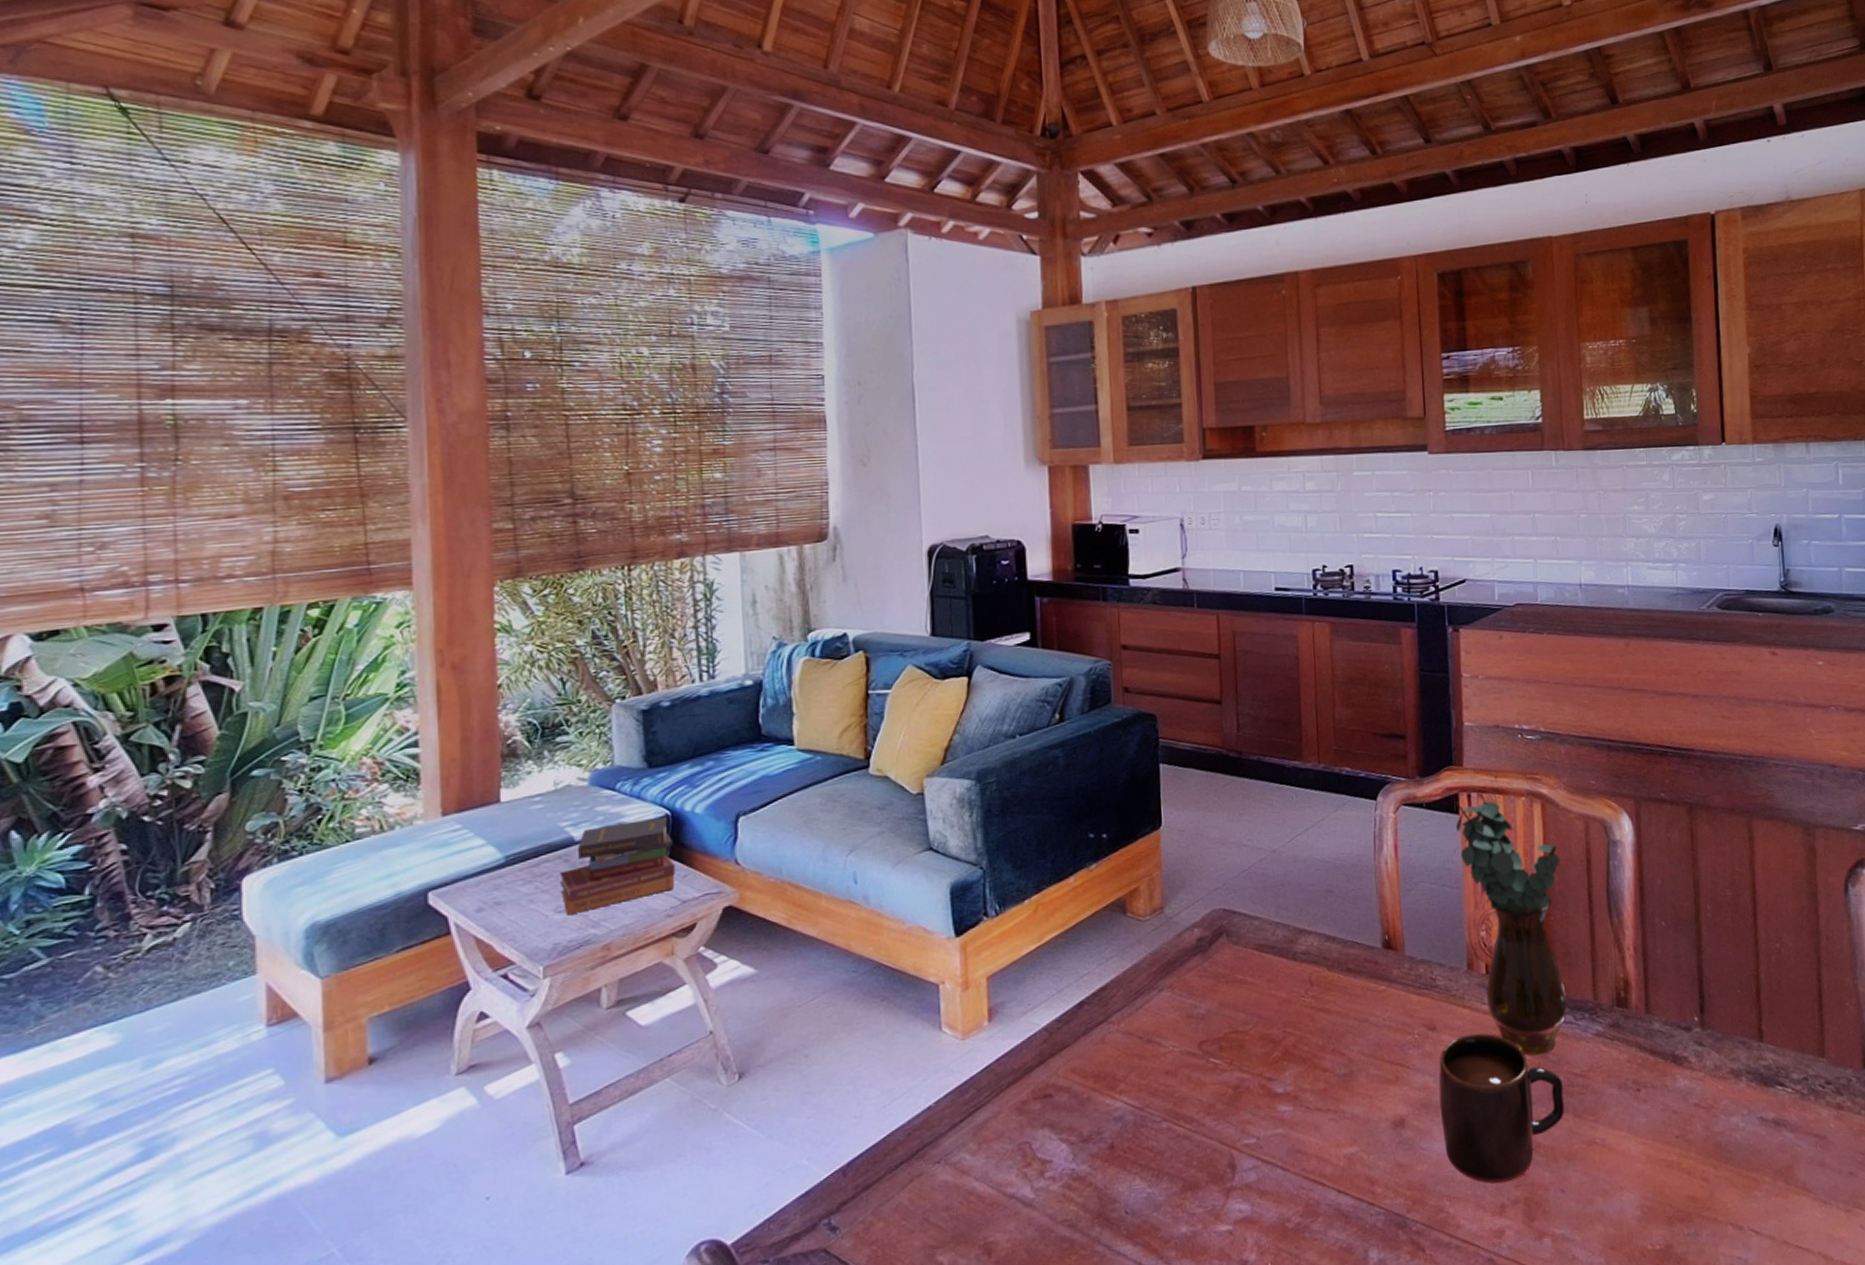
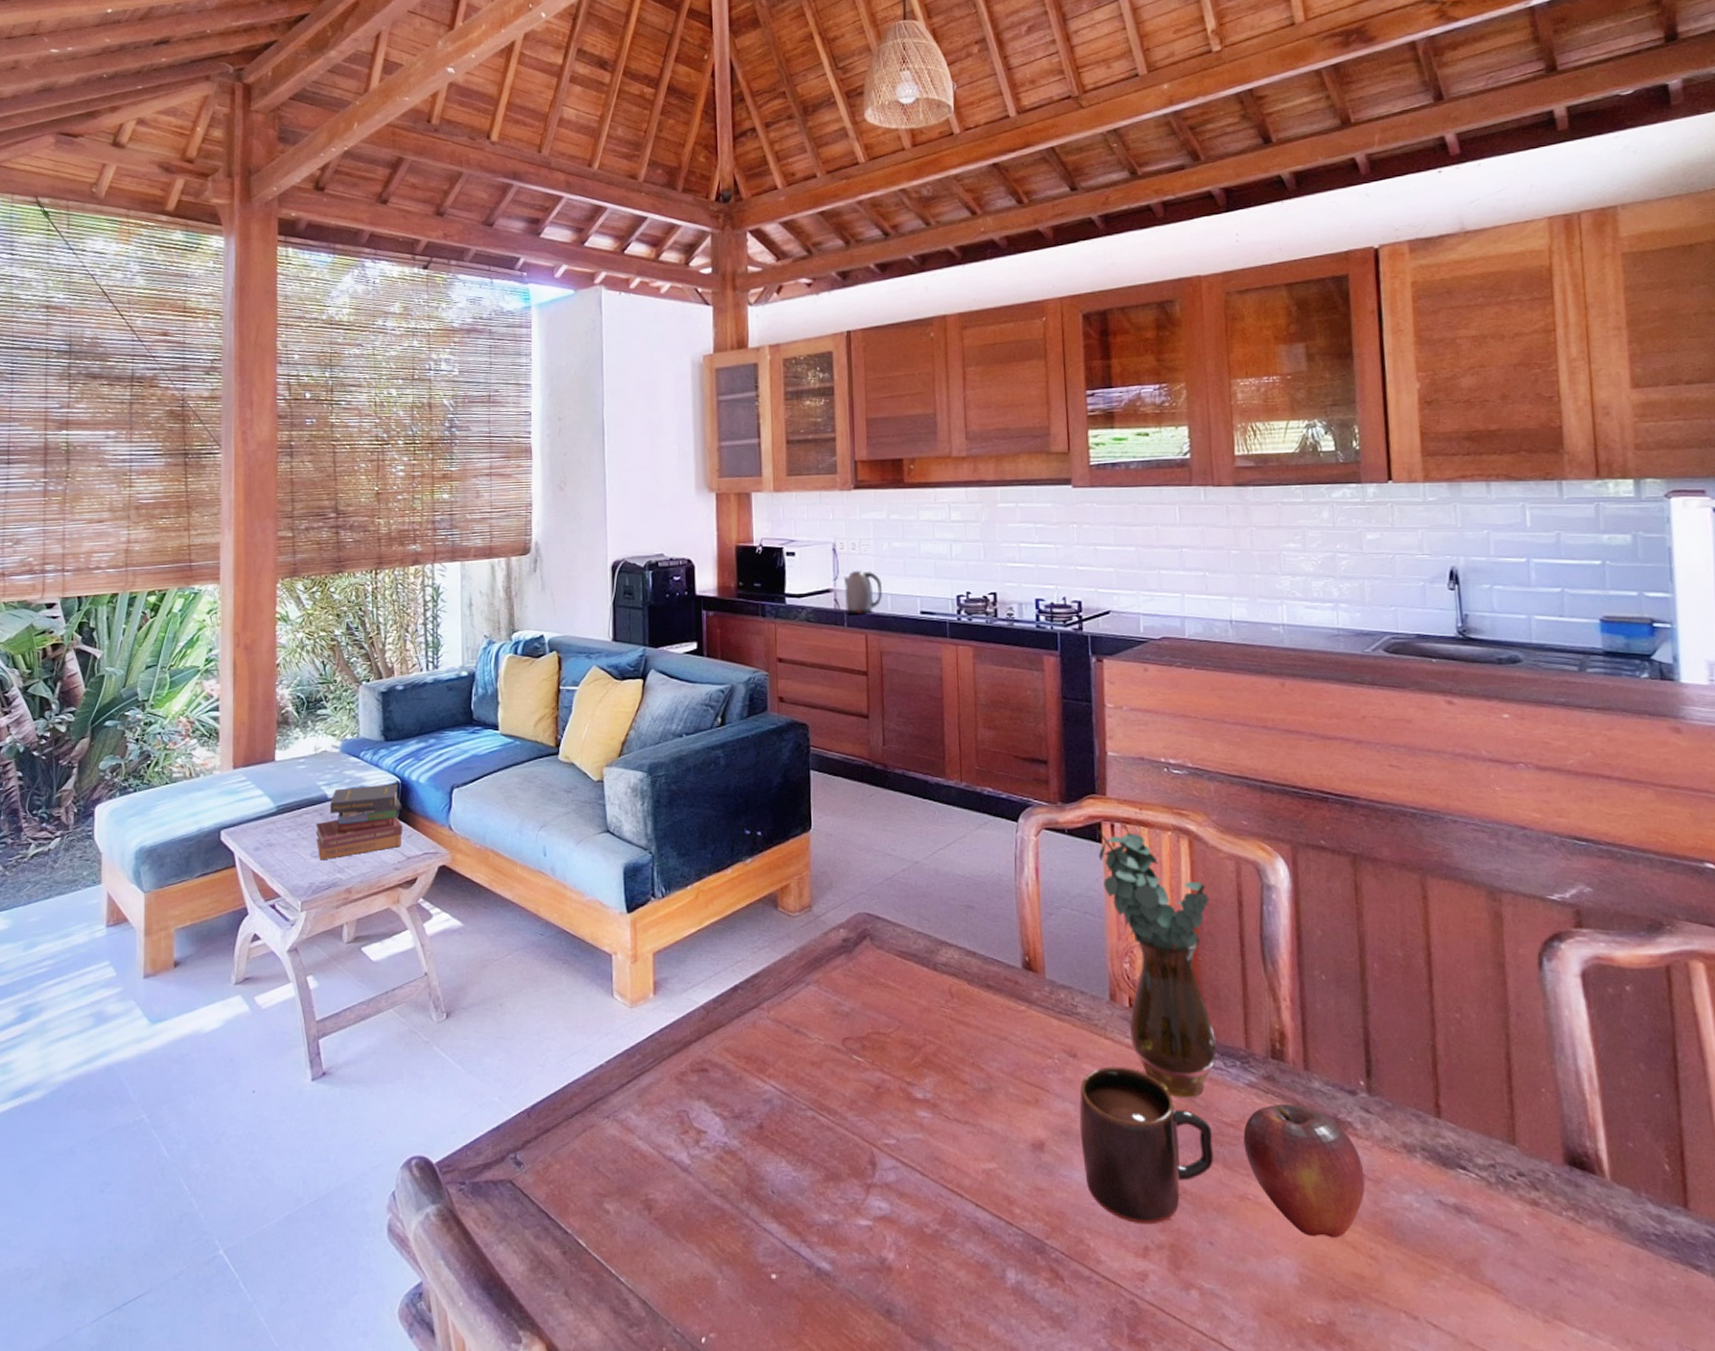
kettle: none [1192,546,1234,594] -> present [843,570,882,615]
fruit: none [1591,1047,1699,1169] -> present [1243,1103,1366,1238]

